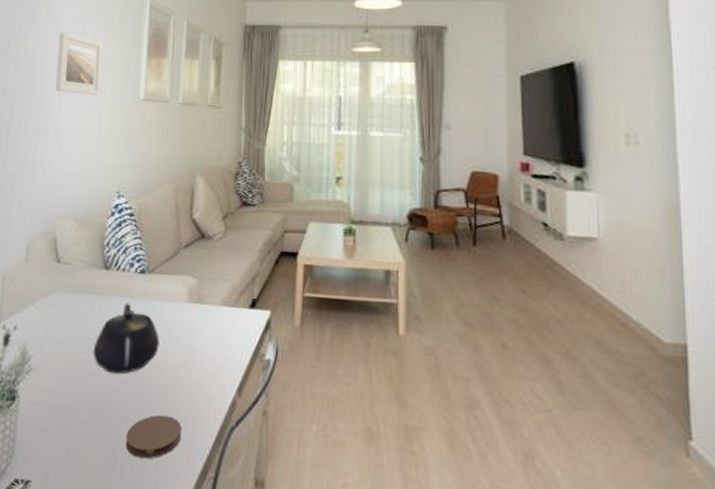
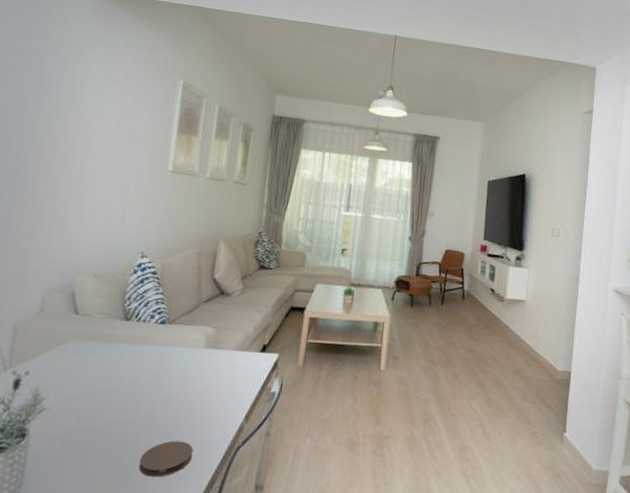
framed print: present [55,32,102,95] -> none [78,99,132,163]
teapot: present [93,302,160,374] -> none [109,349,177,410]

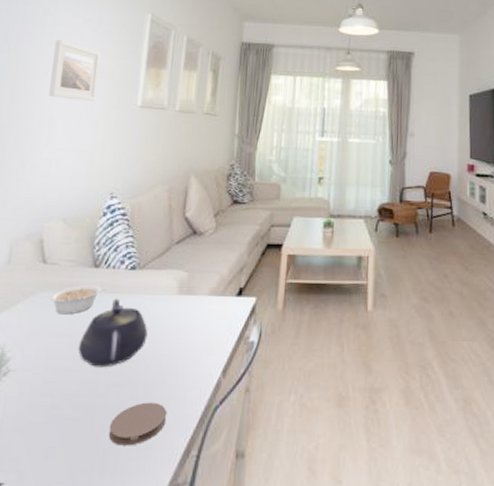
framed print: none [78,99,132,163] -> present [48,40,101,101]
legume: none [82,335,137,362] -> present [50,284,106,315]
teapot: none [109,349,177,410] -> present [78,298,148,368]

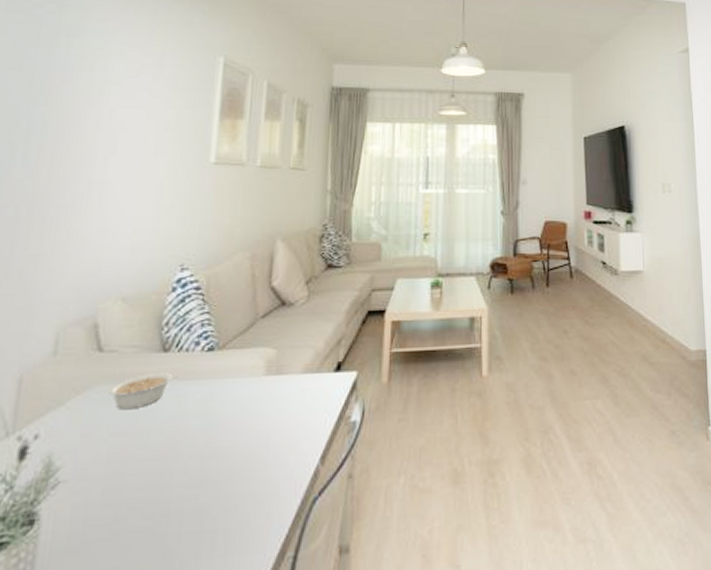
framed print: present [48,40,101,101] -> none [99,89,164,159]
teapot: present [78,298,148,368] -> none [145,385,231,468]
coaster: present [108,402,167,446] -> none [186,501,257,556]

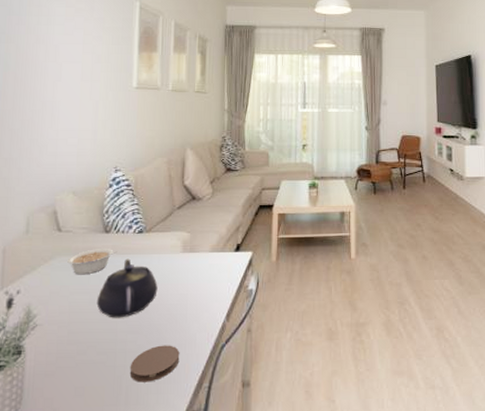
teapot: none [145,385,231,468] -> present [96,258,158,318]
coaster: none [186,501,257,556] -> present [129,345,180,382]

